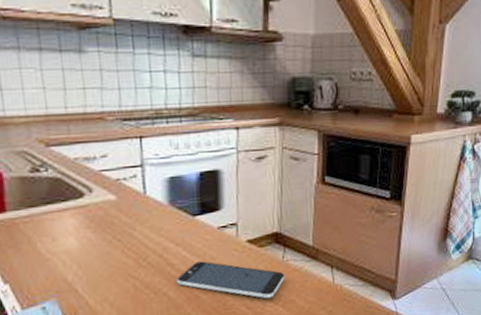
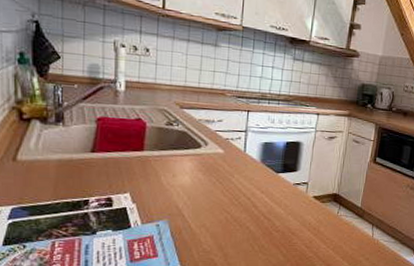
smartphone: present [177,261,285,299] -> none [258,207,338,242]

